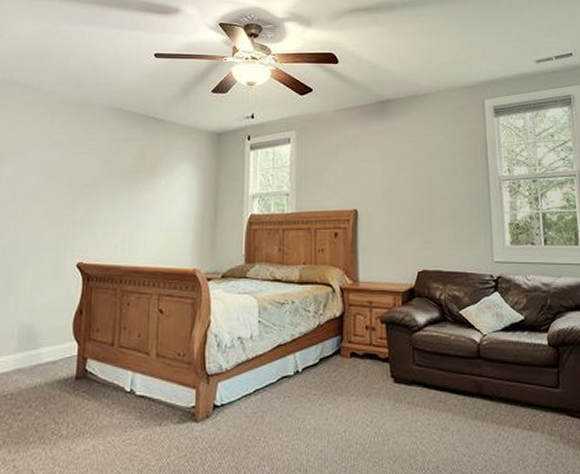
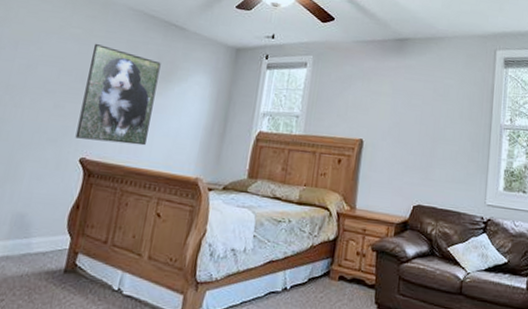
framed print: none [70,147,145,244] -> present [75,44,161,146]

